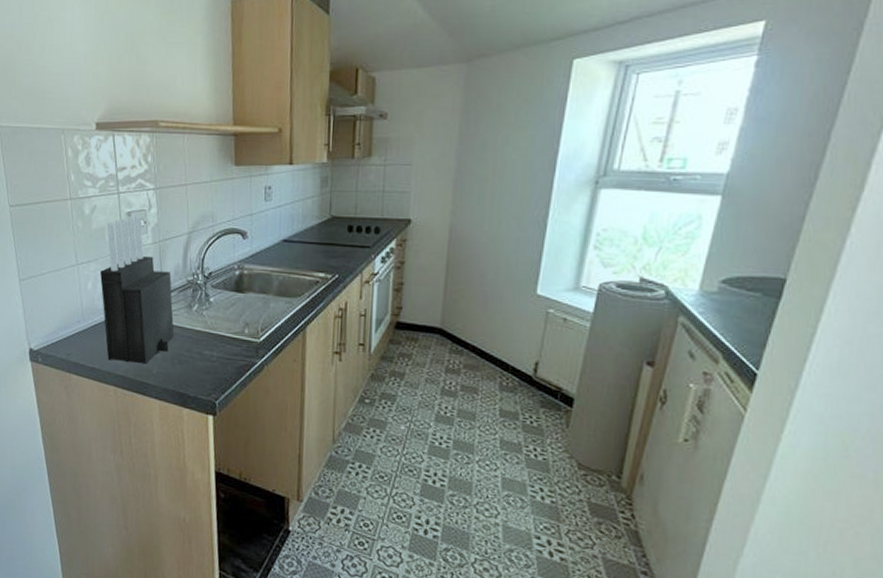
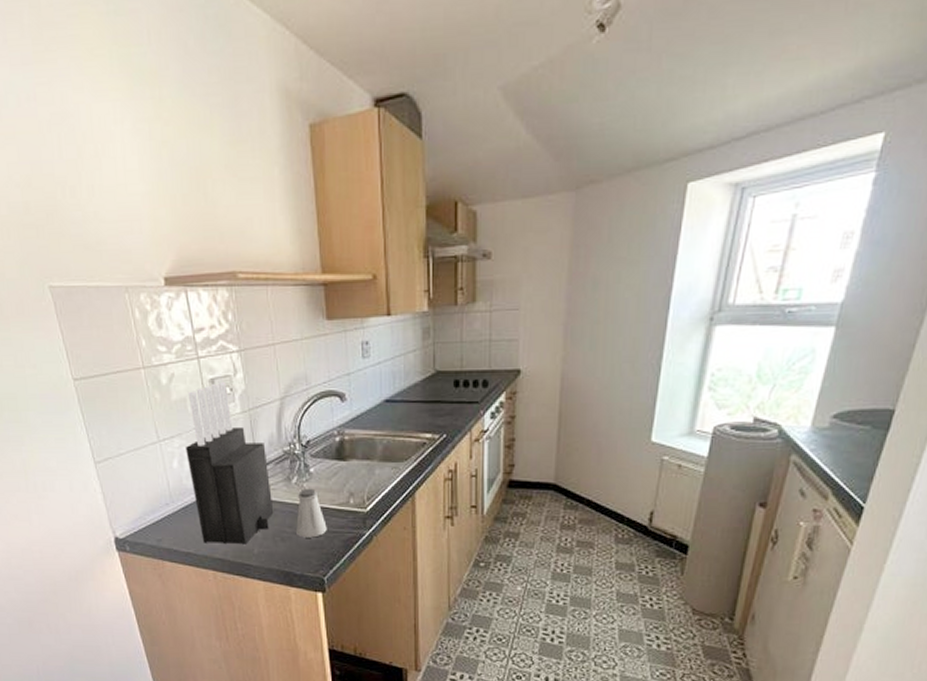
saltshaker: none [193,316,222,363] -> present [296,488,327,538]

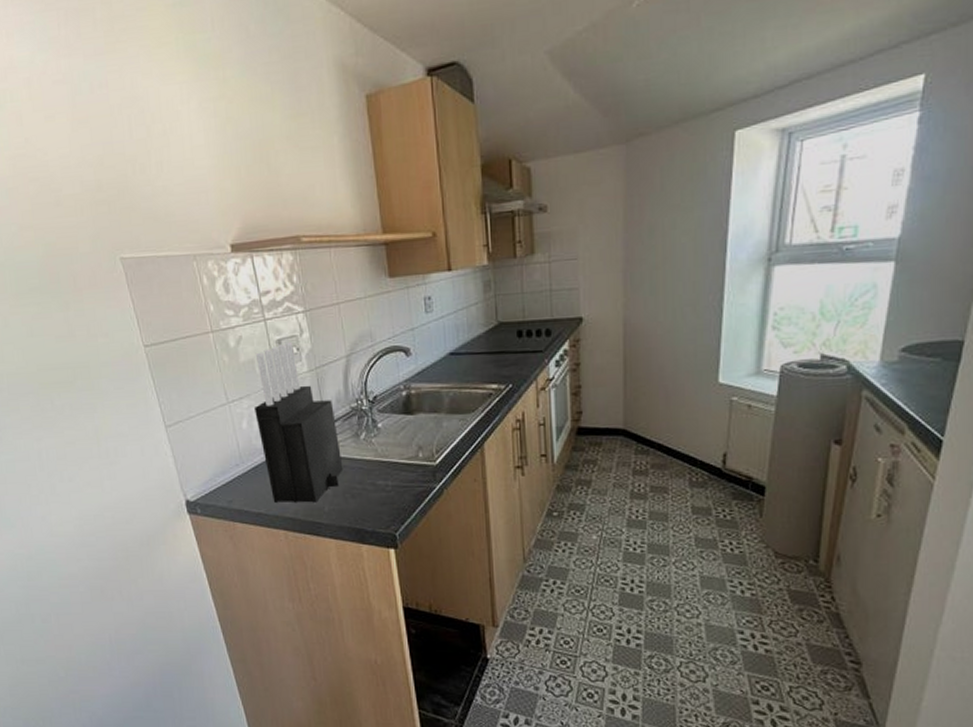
saltshaker: present [296,488,327,538] -> none [366,443,397,494]

